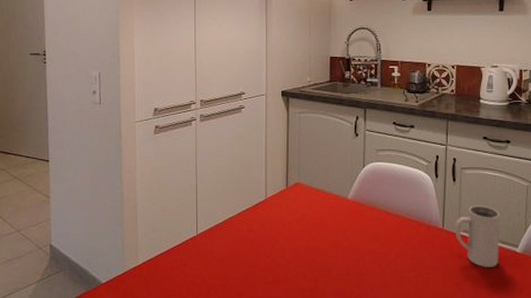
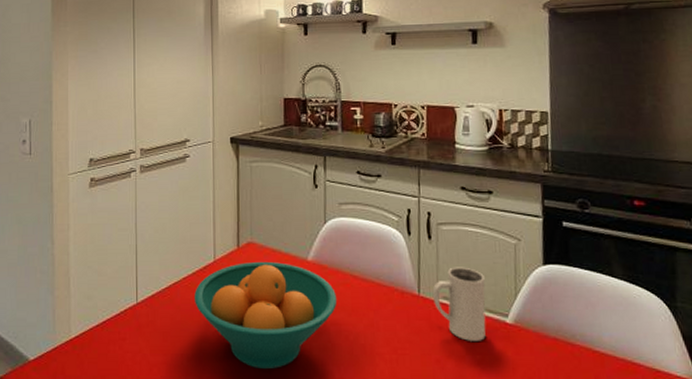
fruit bowl: none [248,199,373,291] -> present [194,261,338,370]

